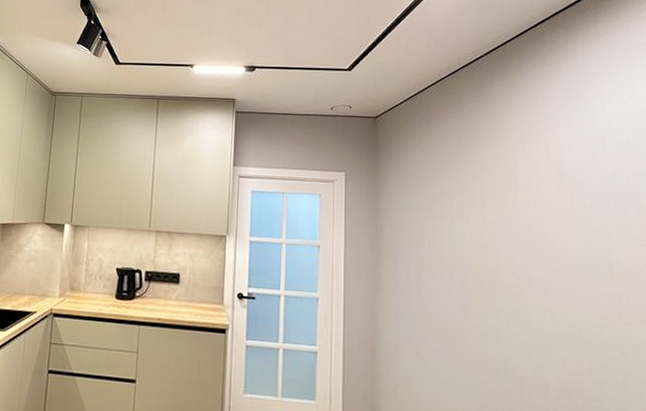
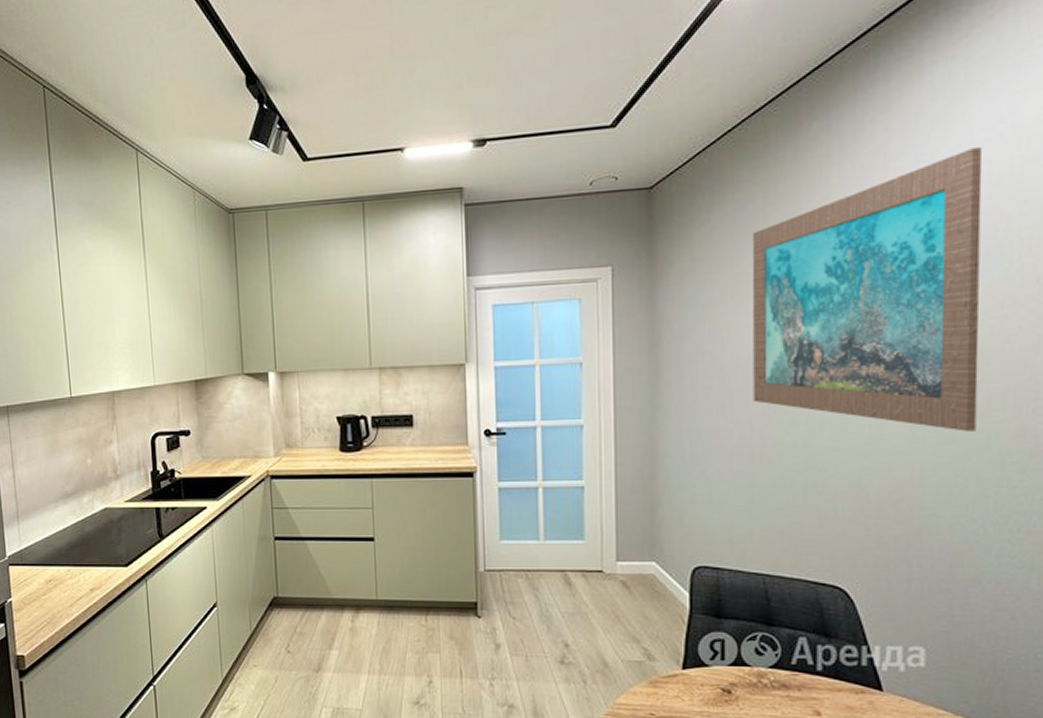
wall art: none [451,119,629,338] -> present [752,147,983,432]

